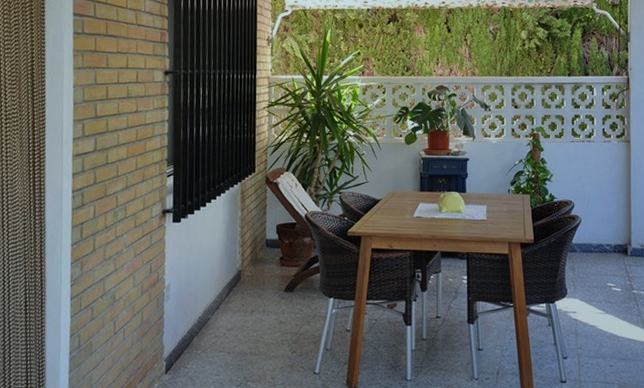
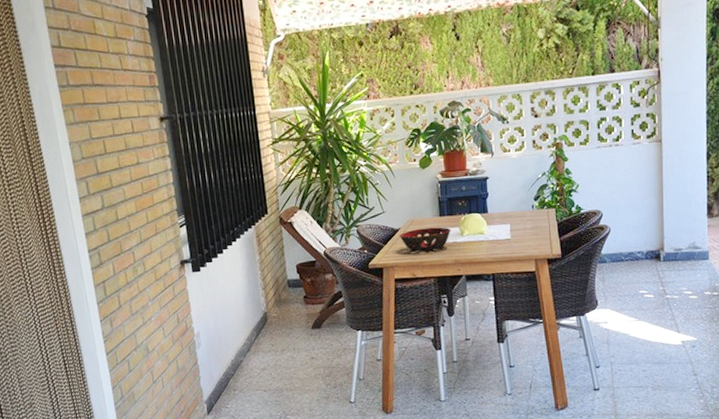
decorative bowl: none [379,201,430,224] -> present [399,227,451,252]

